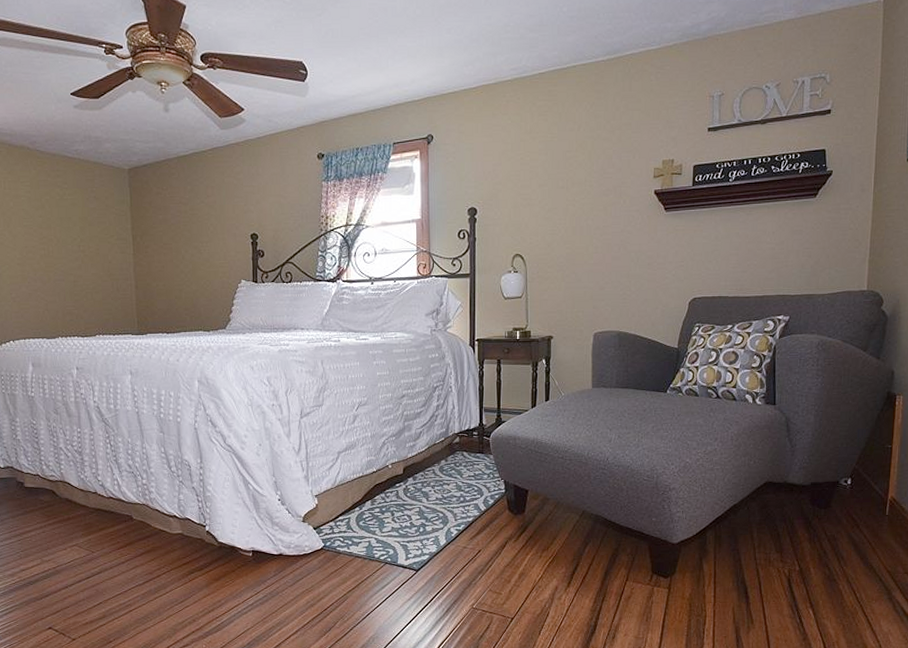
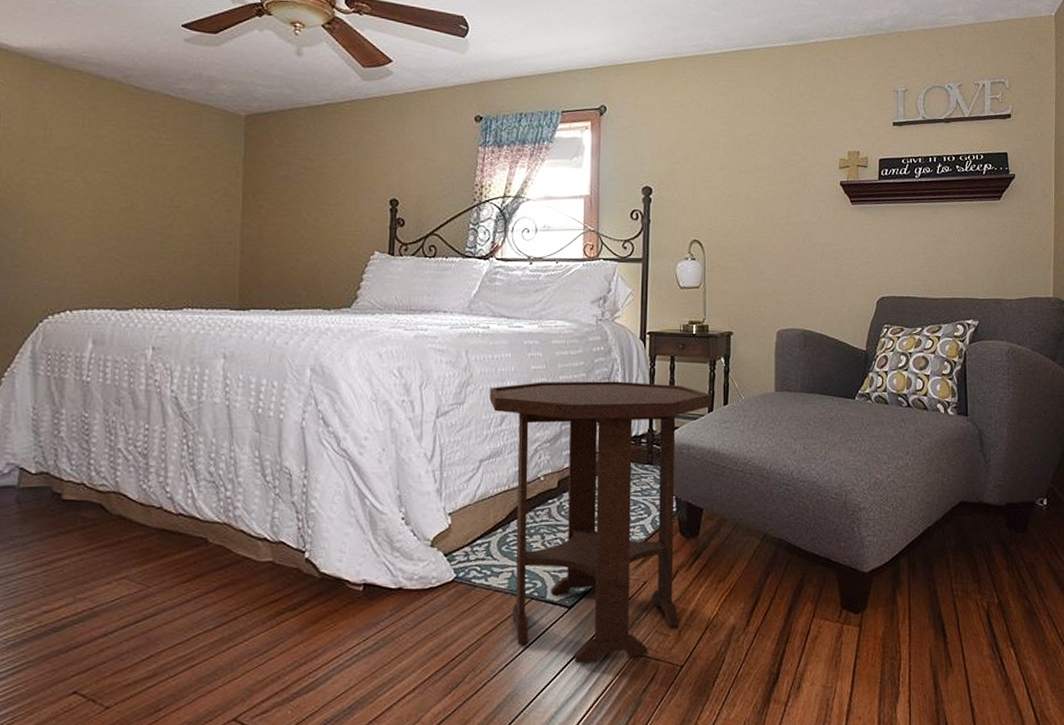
side table: none [343,383,534,615] -> present [489,381,711,664]

